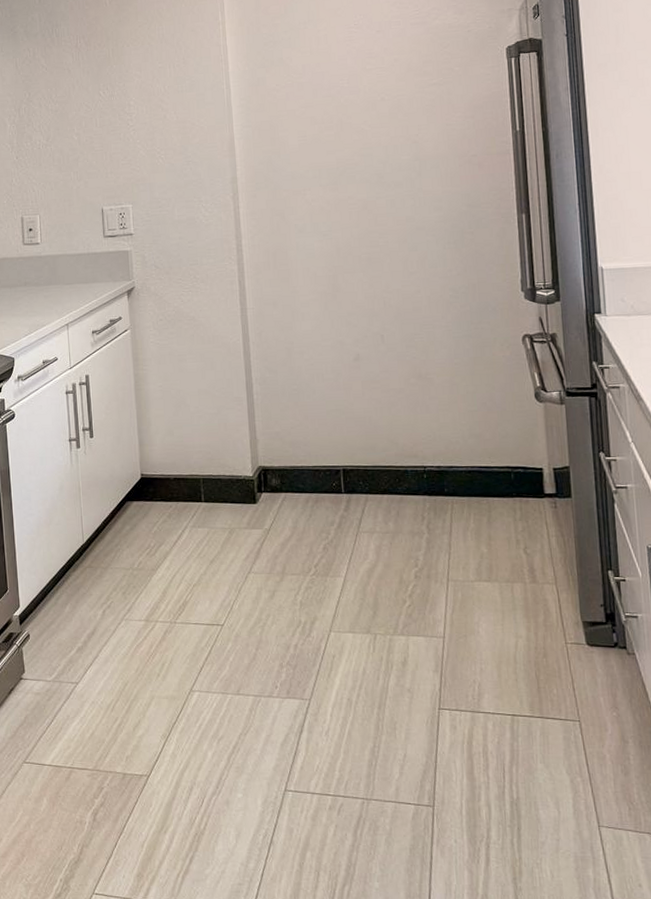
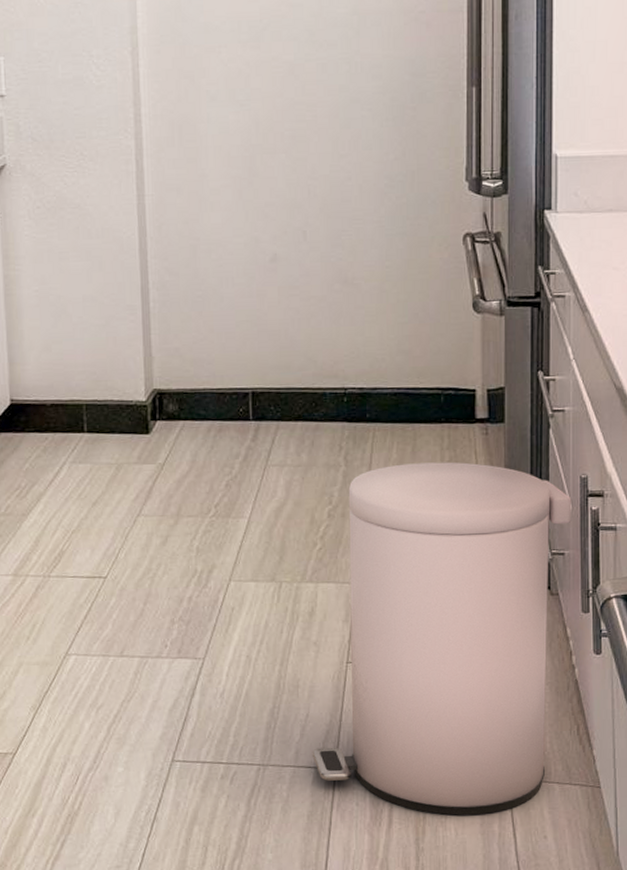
pedal bin: none [411,531,642,860] -> present [312,462,572,816]

